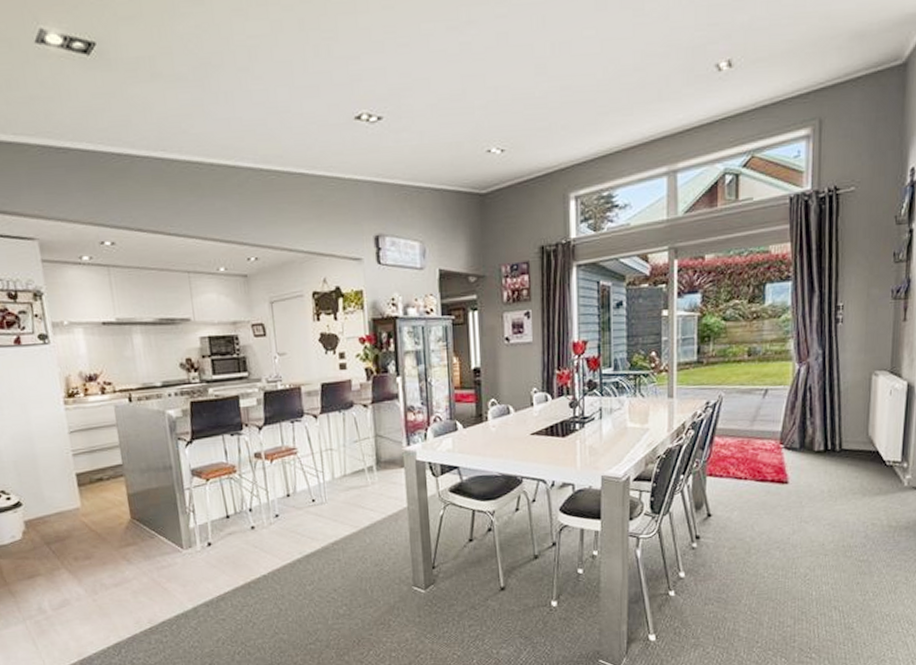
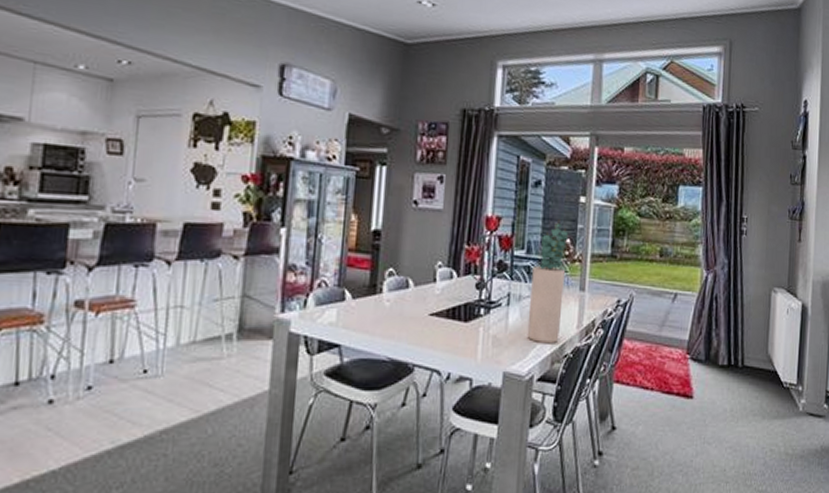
vase: none [620,335,653,449] -> present [527,219,569,344]

